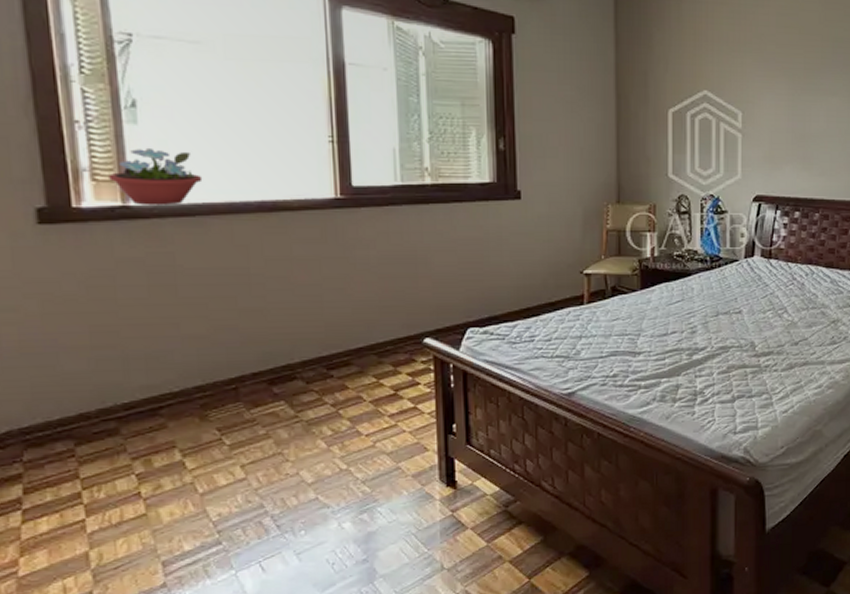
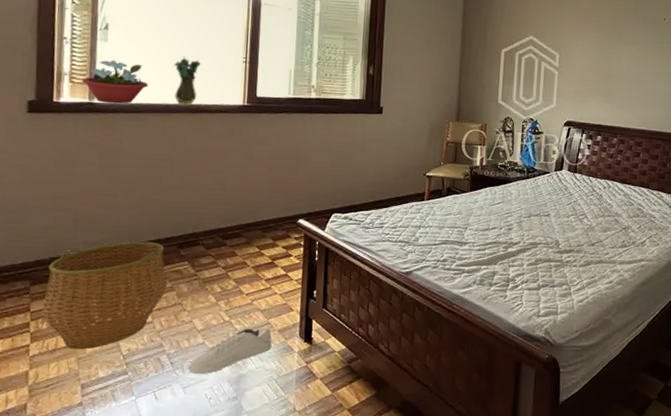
basket: none [95,379,261,520] -> present [42,241,168,349]
vase: none [234,139,272,203] -> present [174,57,201,106]
shoe: none [299,474,406,537] -> present [187,328,272,375]

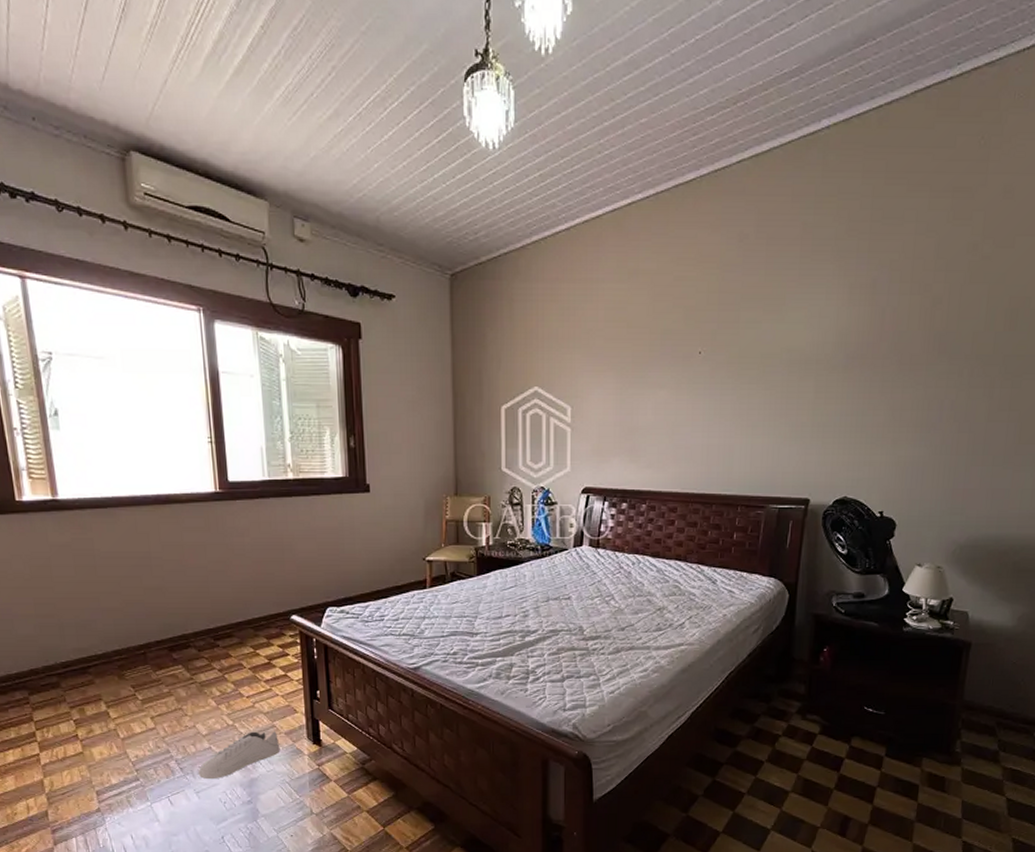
basket: present [42,241,168,349] -> none [43,646,165,757]
potted flower: present [82,59,149,104] -> none [41,449,111,499]
vase: present [174,57,201,106] -> none [134,441,165,496]

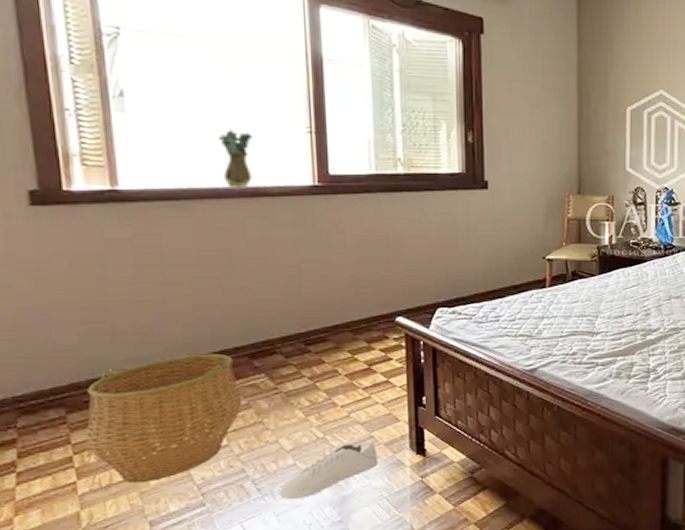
basket: none [43,646,165,757] -> present [85,353,243,483]
vase: none [134,441,165,496] -> present [218,128,253,189]

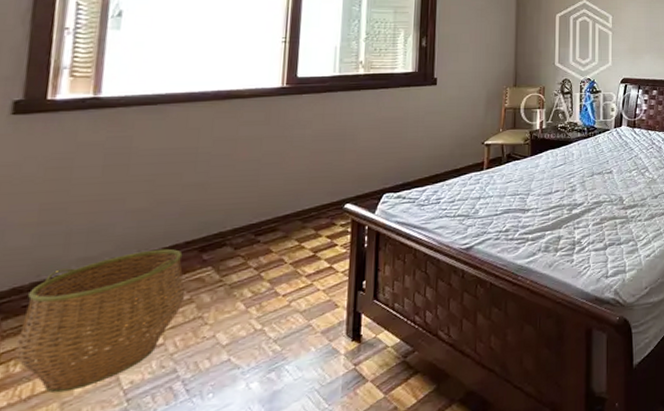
vase: present [218,128,253,189] -> none [200,41,233,92]
shoe: present [278,442,379,500] -> none [208,331,314,400]

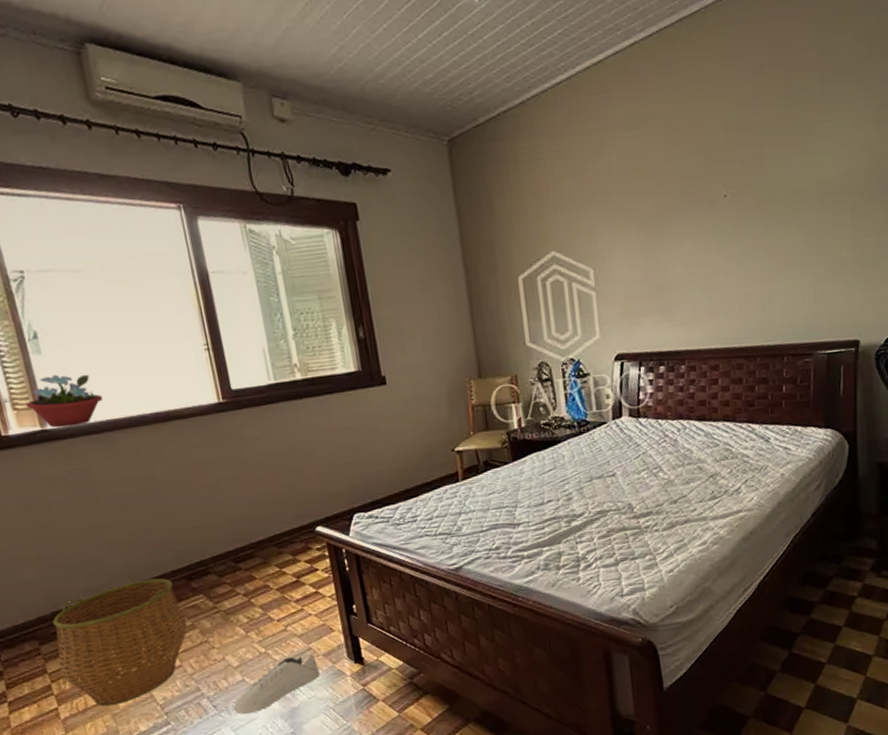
potted flower: none [85,48,169,97] -> present [26,374,103,428]
shoe: none [208,331,314,400] -> present [233,654,321,715]

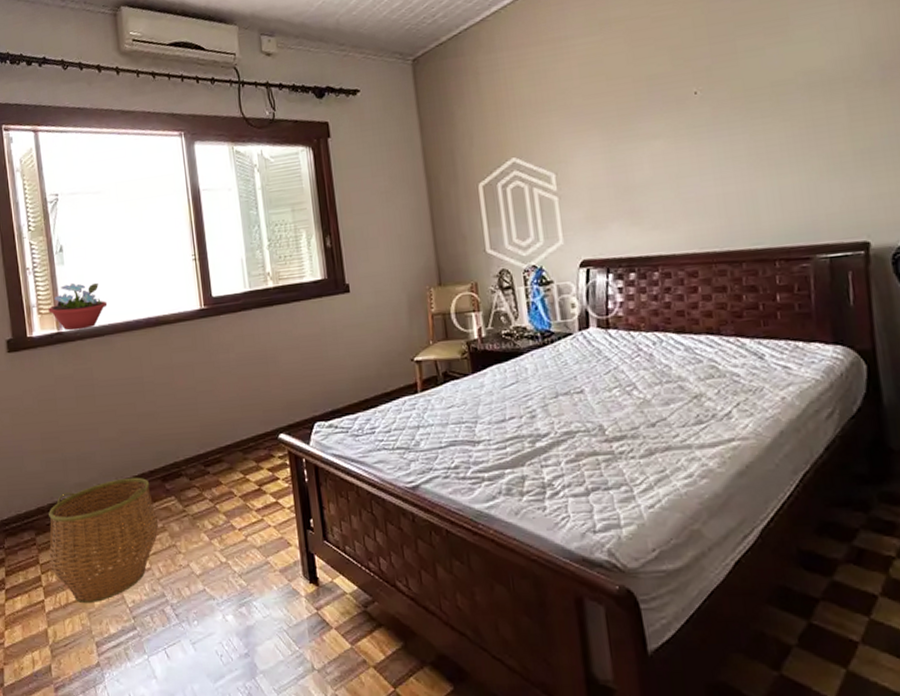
shoe: present [233,654,321,715] -> none [193,569,276,628]

